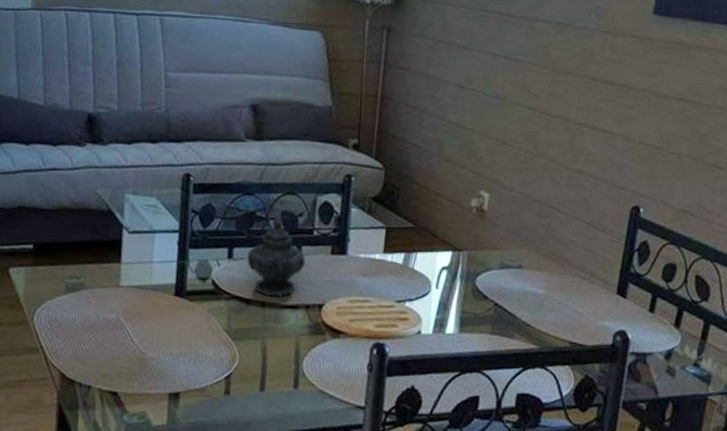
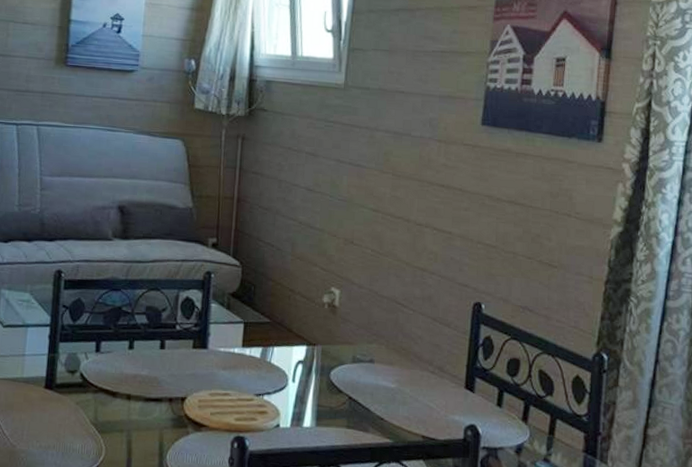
teapot: present [247,215,306,297] -> none [114,310,169,390]

